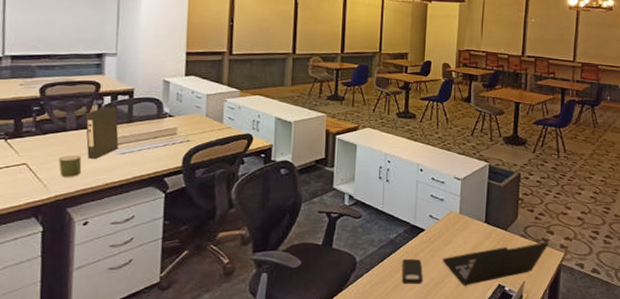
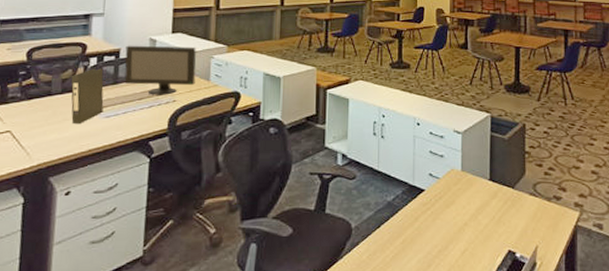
mug: present [59,155,82,178] -> none [42,121,66,145]
computer monitor: none [139,85,210,135] -> present [124,45,196,95]
phone: present [401,258,423,284] -> none [401,223,424,252]
laptop: present [443,242,549,285] -> none [446,200,561,252]

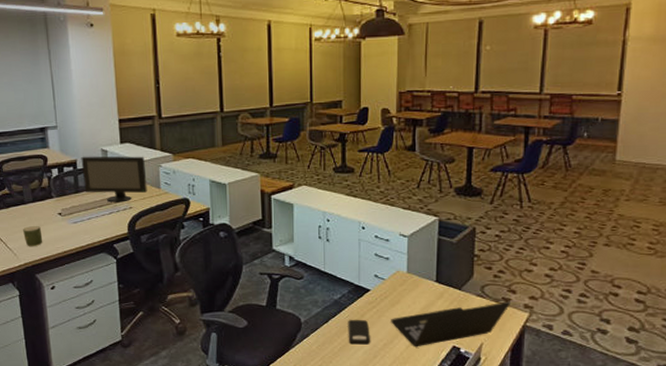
mug: none [42,121,66,145] -> present [23,226,43,247]
binder: present [70,68,104,123] -> none [38,178,71,228]
phone: none [401,223,424,252] -> present [348,319,370,345]
laptop: none [446,200,561,252] -> present [391,301,510,346]

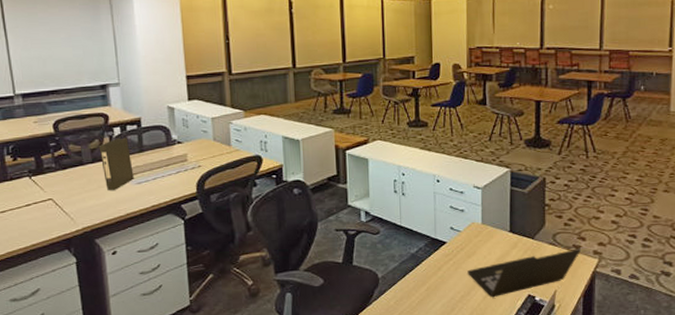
mug: present [23,226,43,247] -> none [81,188,104,211]
binder: none [38,178,71,228] -> present [98,137,134,190]
computer monitor: present [81,156,148,203] -> none [145,113,217,162]
phone: present [348,319,370,345] -> none [425,272,448,298]

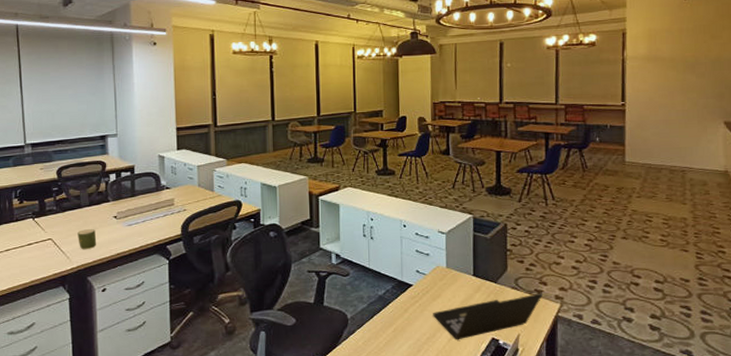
mug: none [81,188,104,211] -> present [77,229,97,250]
binder: present [98,137,134,190] -> none [95,183,125,231]

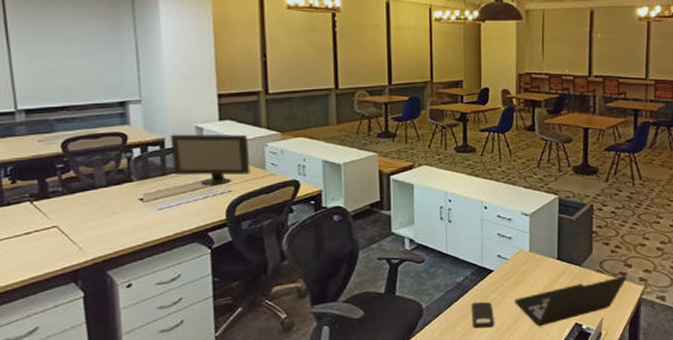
mug: present [77,229,97,250] -> none [92,214,118,239]
computer monitor: none [139,161,202,206] -> present [170,134,251,186]
phone: none [392,314,414,339] -> present [471,301,494,329]

